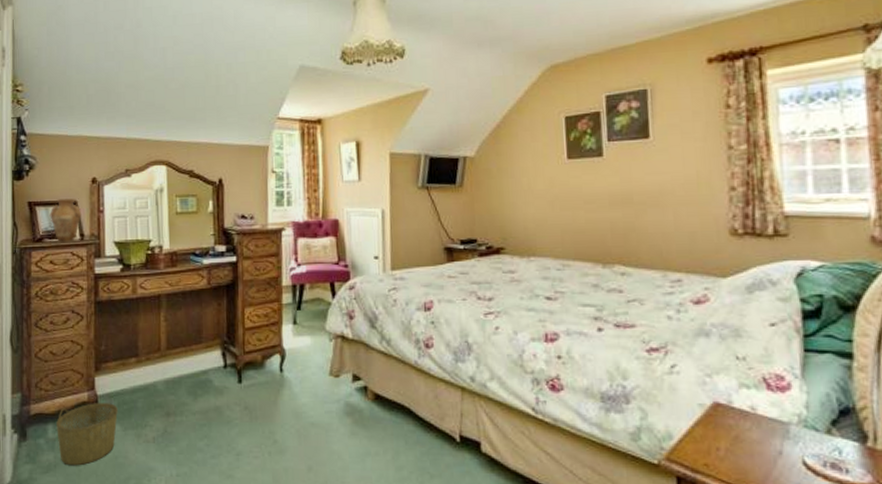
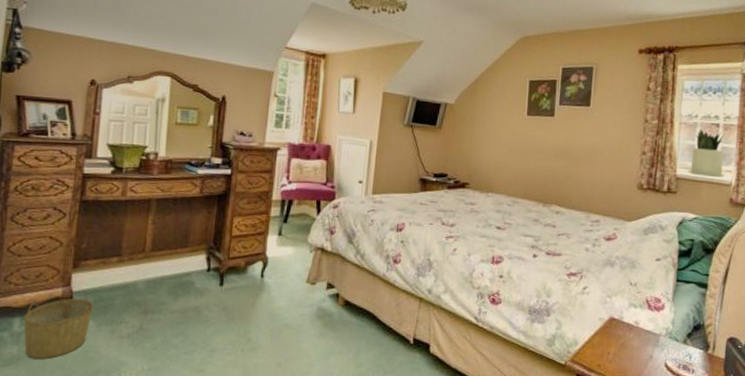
vase: present [49,197,82,243] -> none [39,95,76,141]
planter: none [801,148,858,210] -> present [688,130,725,178]

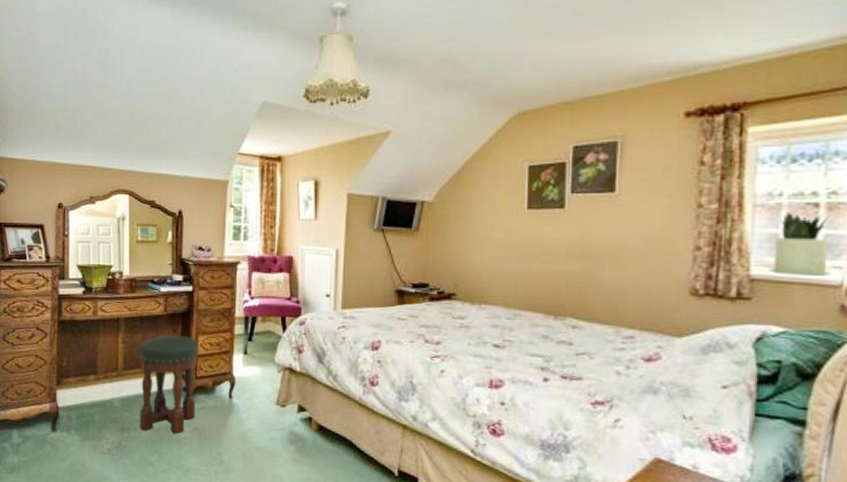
basket: present [23,299,93,360] -> none [21,414,77,470]
stool: none [165,216,234,315] -> present [139,334,199,434]

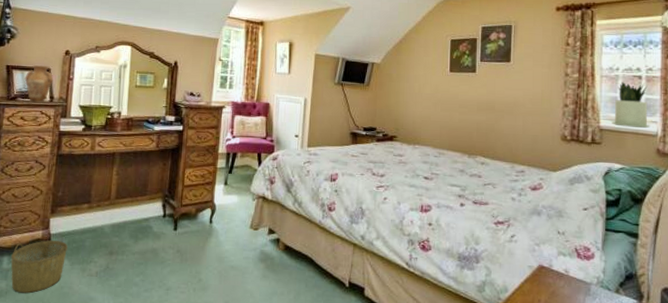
vase: none [18,220,48,264] -> present [24,64,54,103]
basket: none [21,414,77,470] -> present [11,240,68,294]
stool: present [139,334,199,434] -> none [127,167,186,256]

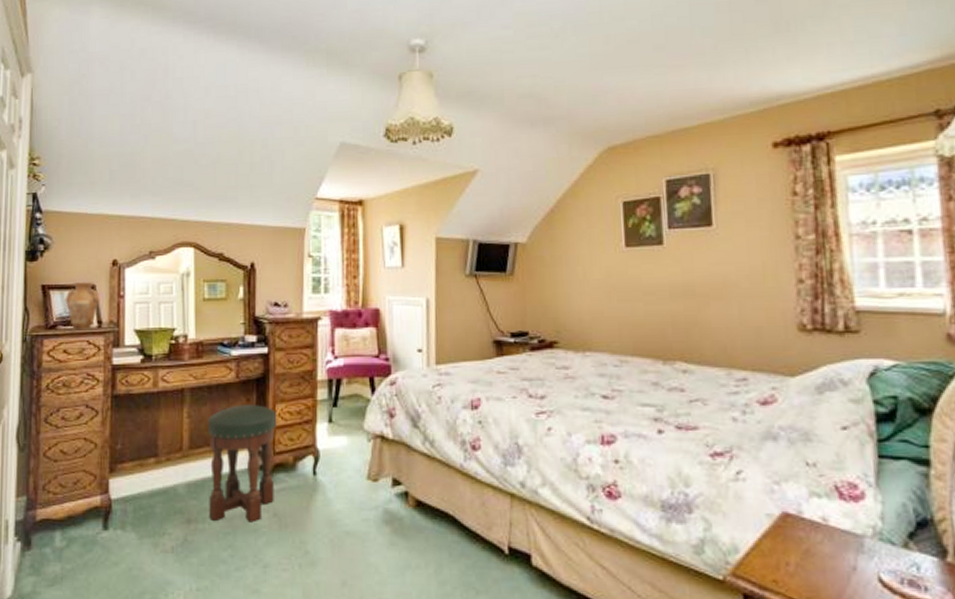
basket: present [11,240,68,294] -> none [65,508,133,579]
stool: none [127,167,186,256] -> present [207,405,277,523]
planter: present [612,82,650,129] -> none [873,239,933,306]

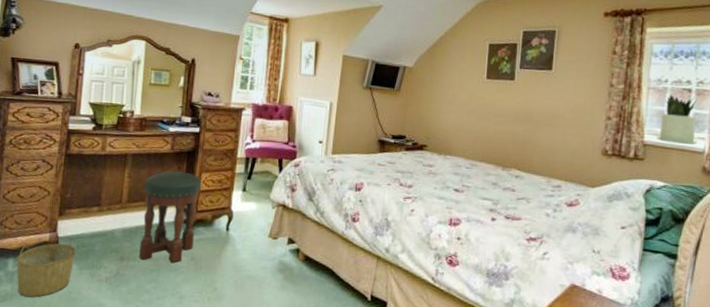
vase: present [65,281,100,331] -> none [31,57,62,99]
basket: none [65,508,133,579] -> present [16,243,76,298]
planter: none [873,239,933,306] -> present [656,95,698,145]

